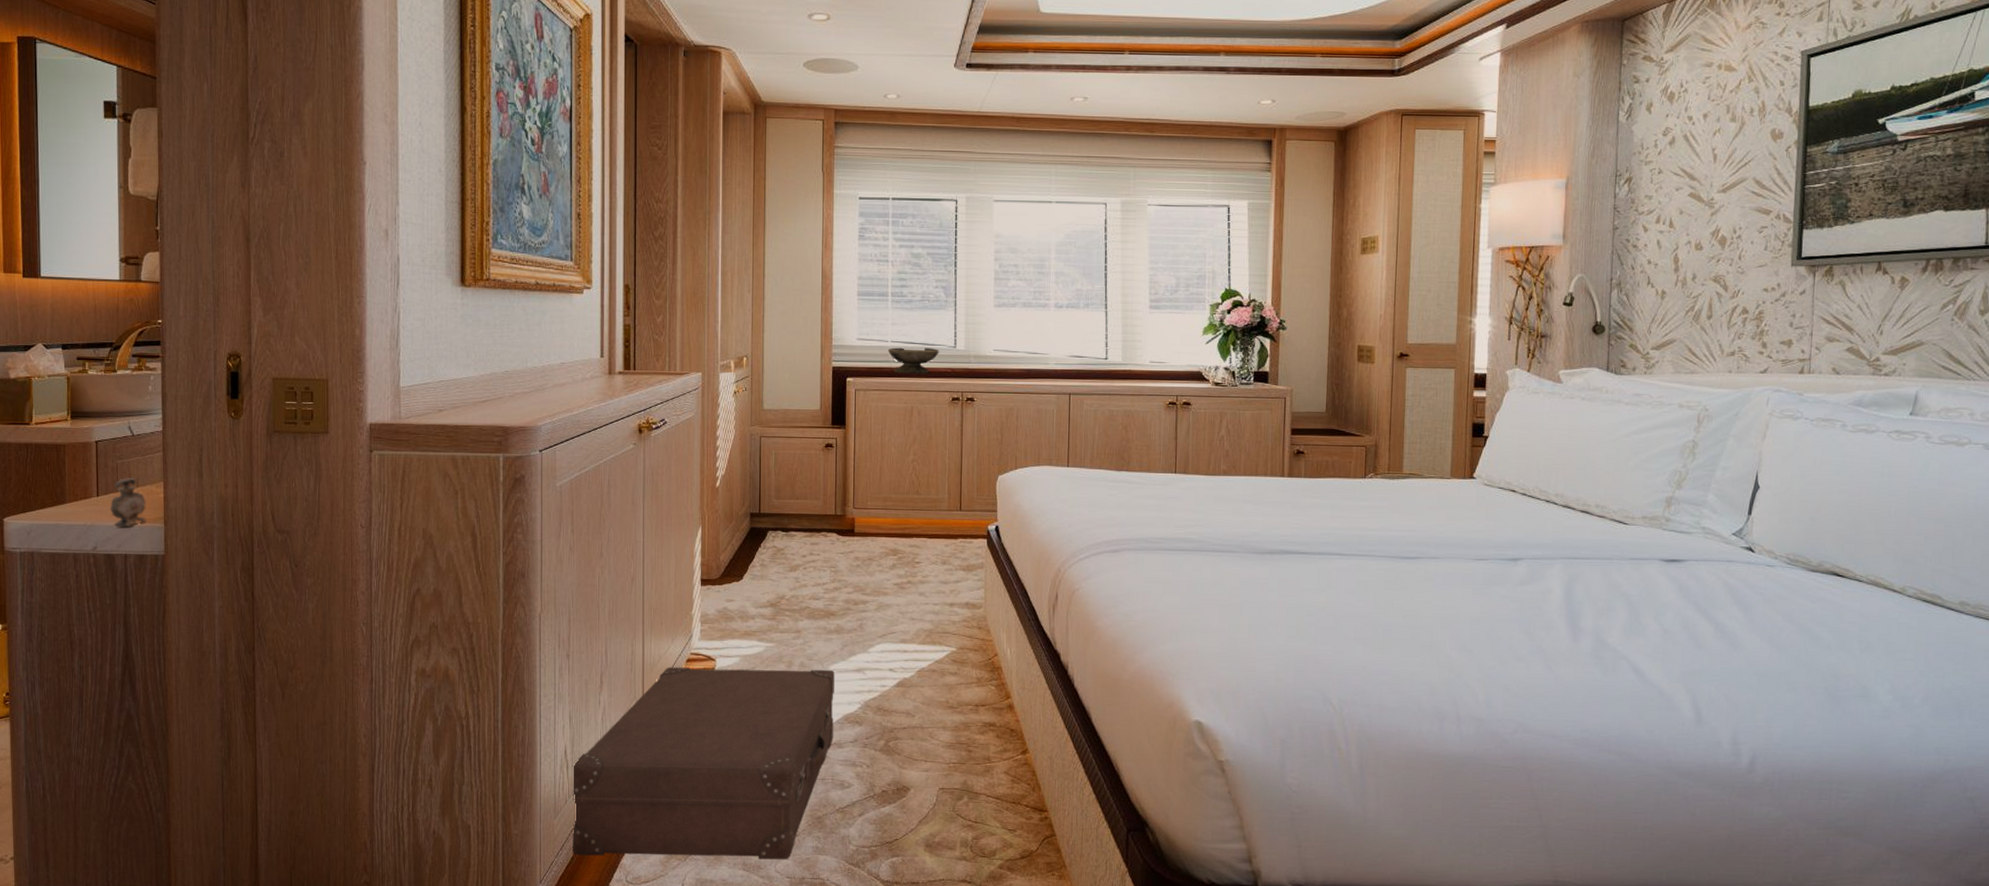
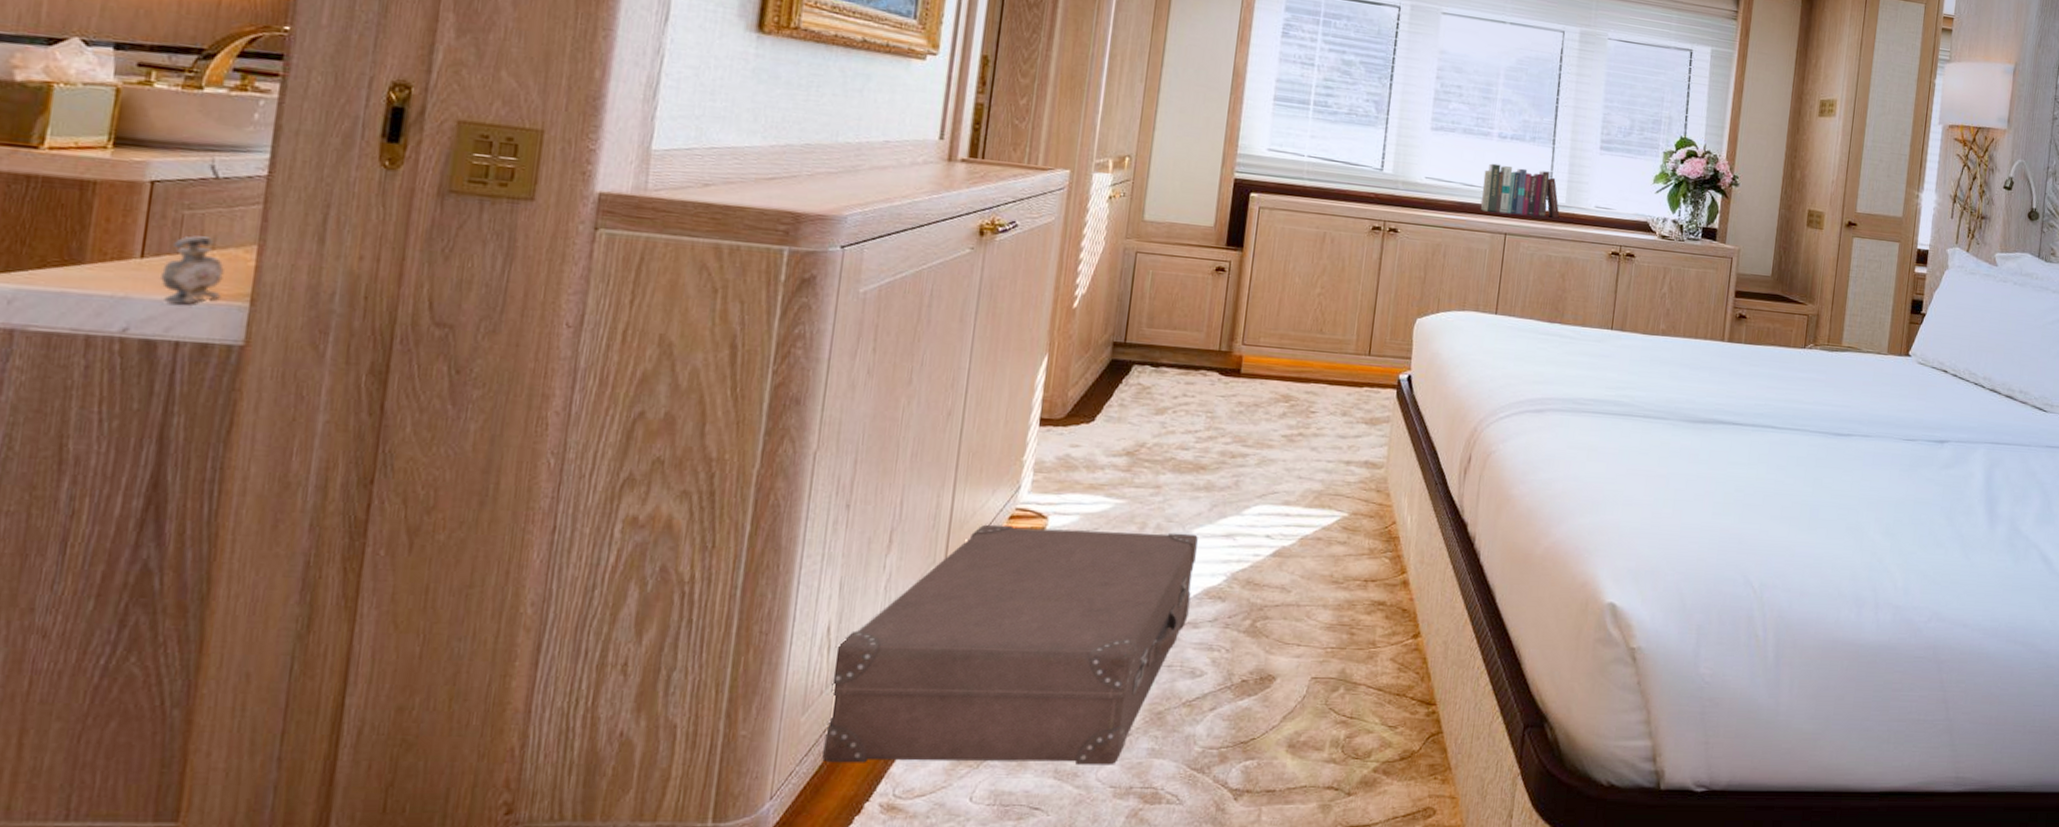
decorative bowl: present [888,347,939,374] -> none [1303,163,1363,197]
books: none [1045,331,1117,377] -> present [1481,163,1560,219]

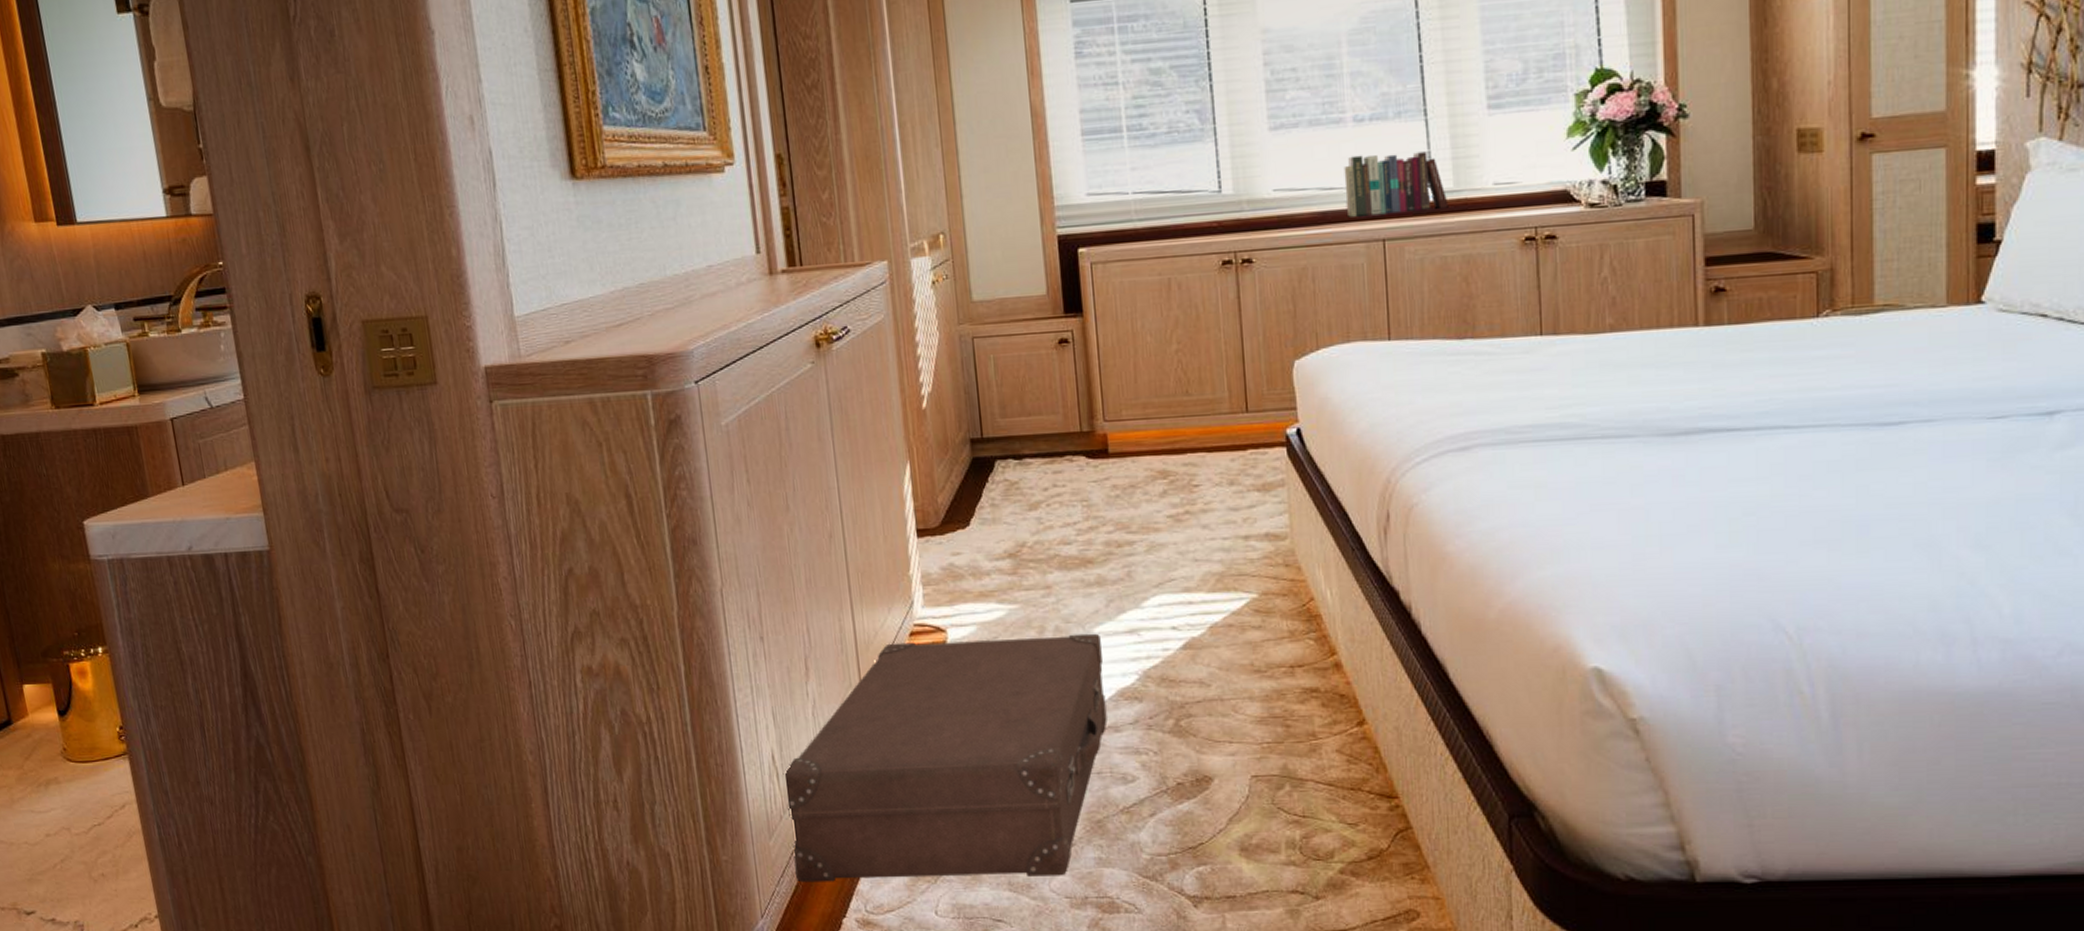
perfume bottle: present [159,235,225,304] -> none [199,460,243,522]

